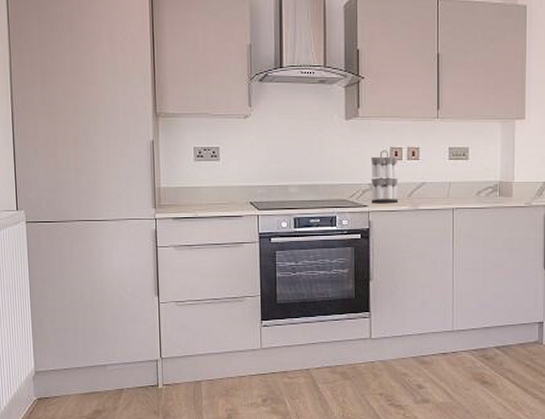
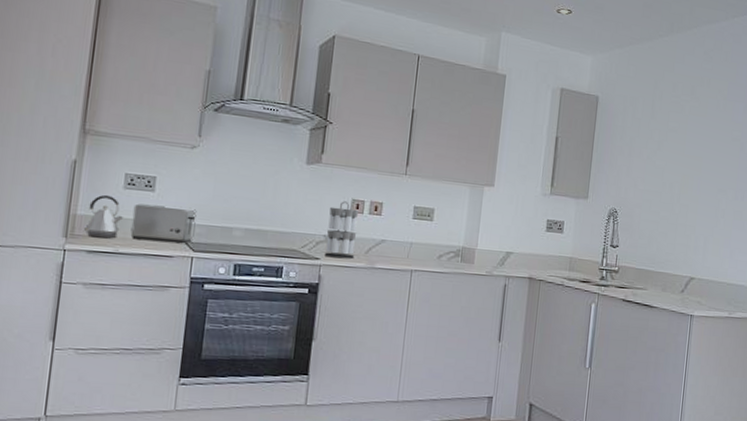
kettle: none [168,168,197,206] -> present [84,194,123,239]
toaster: none [204,172,257,204] -> present [130,204,197,244]

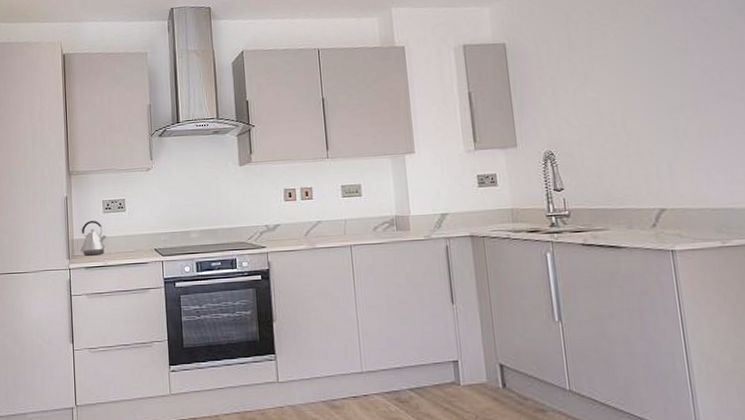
toaster: present [130,204,197,244] -> none [112,220,161,253]
spice rack: present [324,201,358,260] -> none [266,192,296,245]

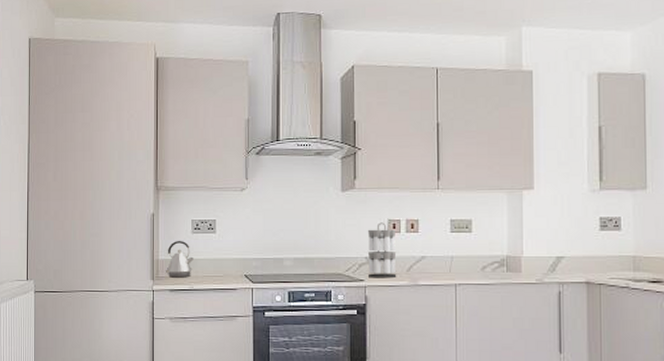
spice rack: none [266,192,296,245] -> present [367,222,397,279]

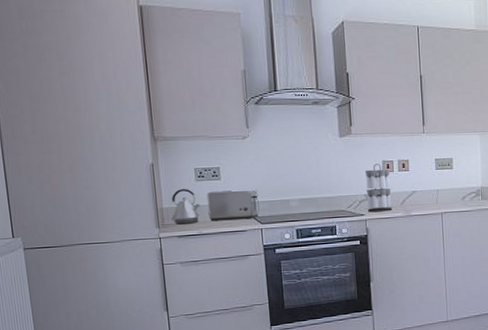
toaster: none [201,245,252,277] -> present [206,189,260,222]

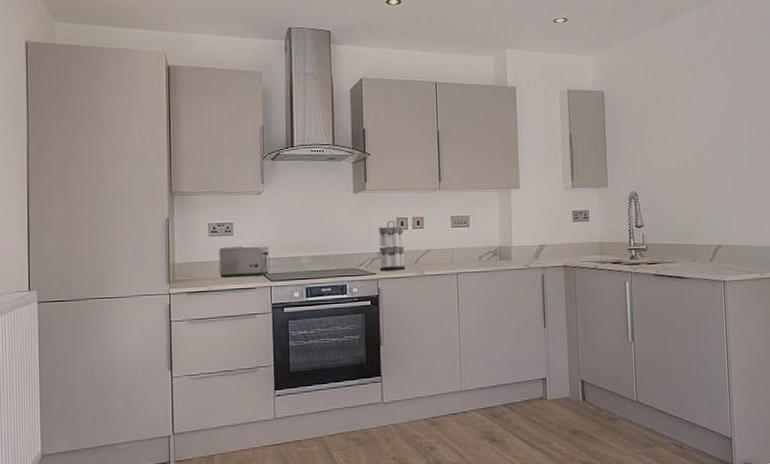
kettle: present [172,188,200,225] -> none [183,243,211,281]

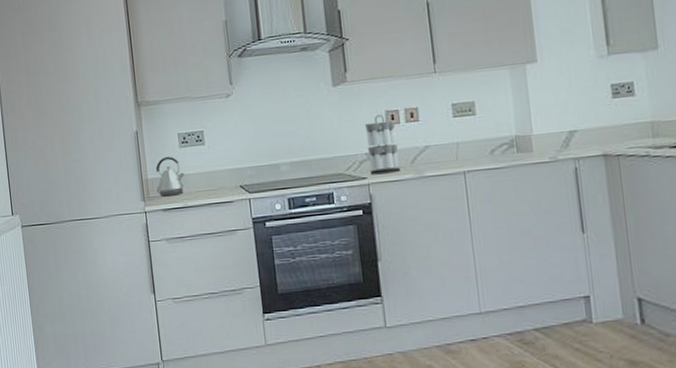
kettle: none [183,243,211,281] -> present [156,156,184,197]
toaster: present [218,245,270,278] -> none [191,153,247,192]

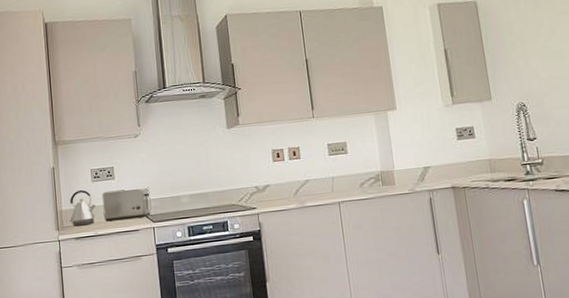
toaster: none [191,153,247,192] -> present [102,187,152,222]
spice rack: present [365,114,401,175] -> none [255,153,286,206]

